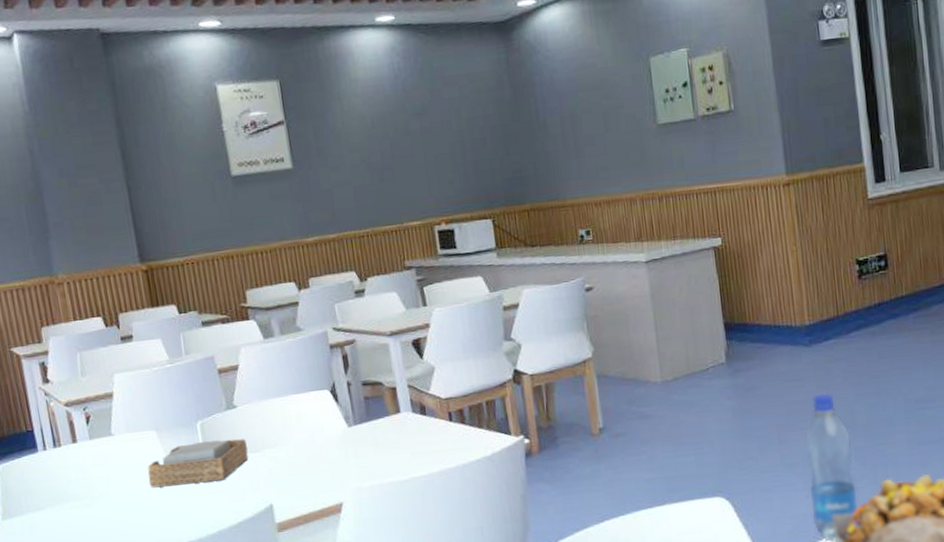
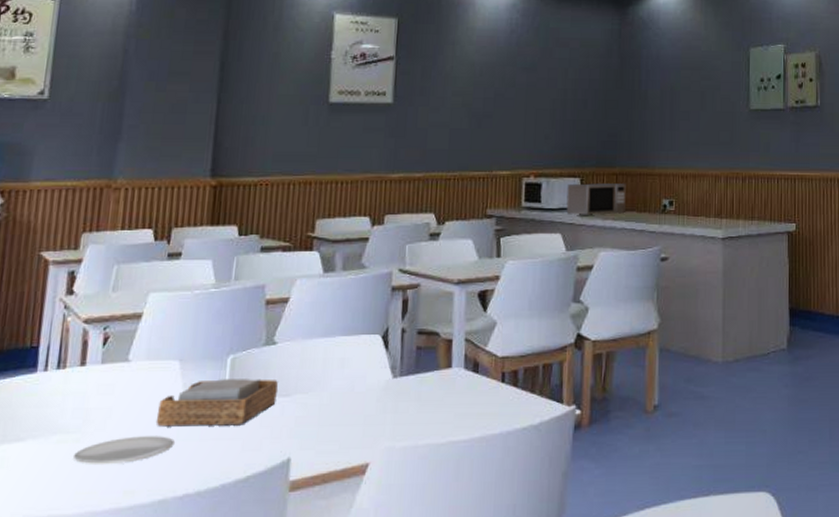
plate: none [88,495,171,525] -> present [72,436,176,466]
microwave: none [480,219,543,257] -> present [566,183,626,216]

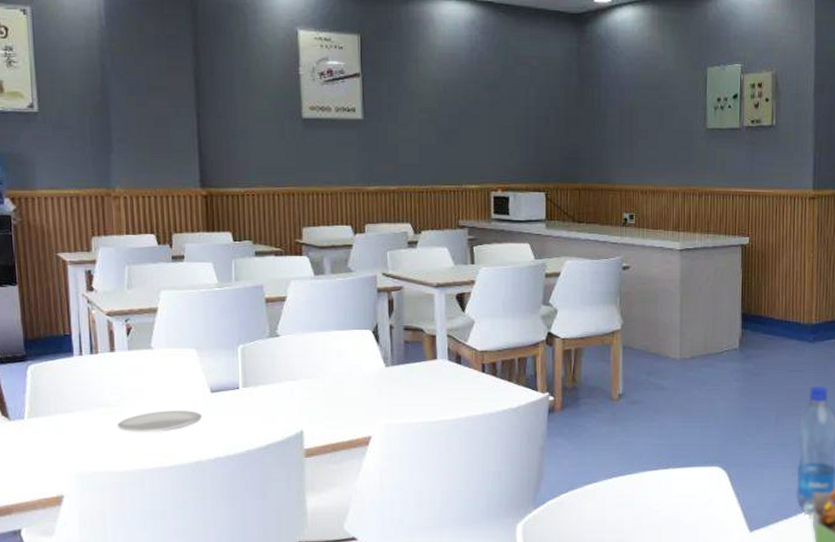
napkin holder: present [156,379,279,427] -> none [183,365,286,403]
microwave: present [566,183,626,216] -> none [533,197,589,228]

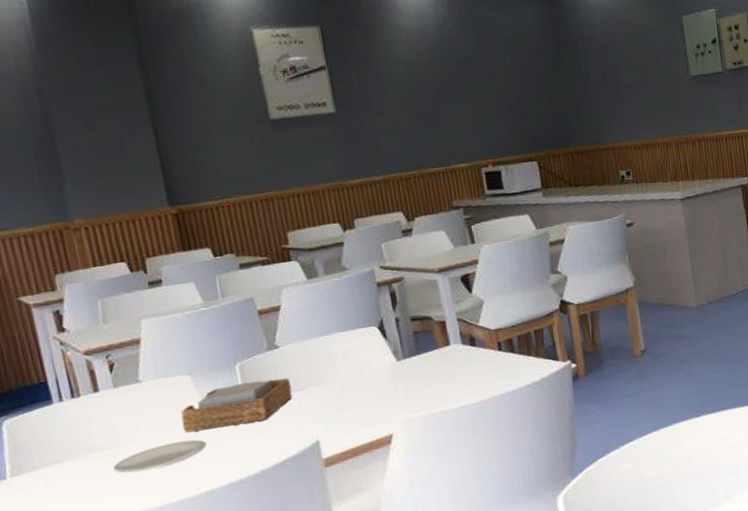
napkin holder: none [183,365,286,403] -> present [181,378,293,433]

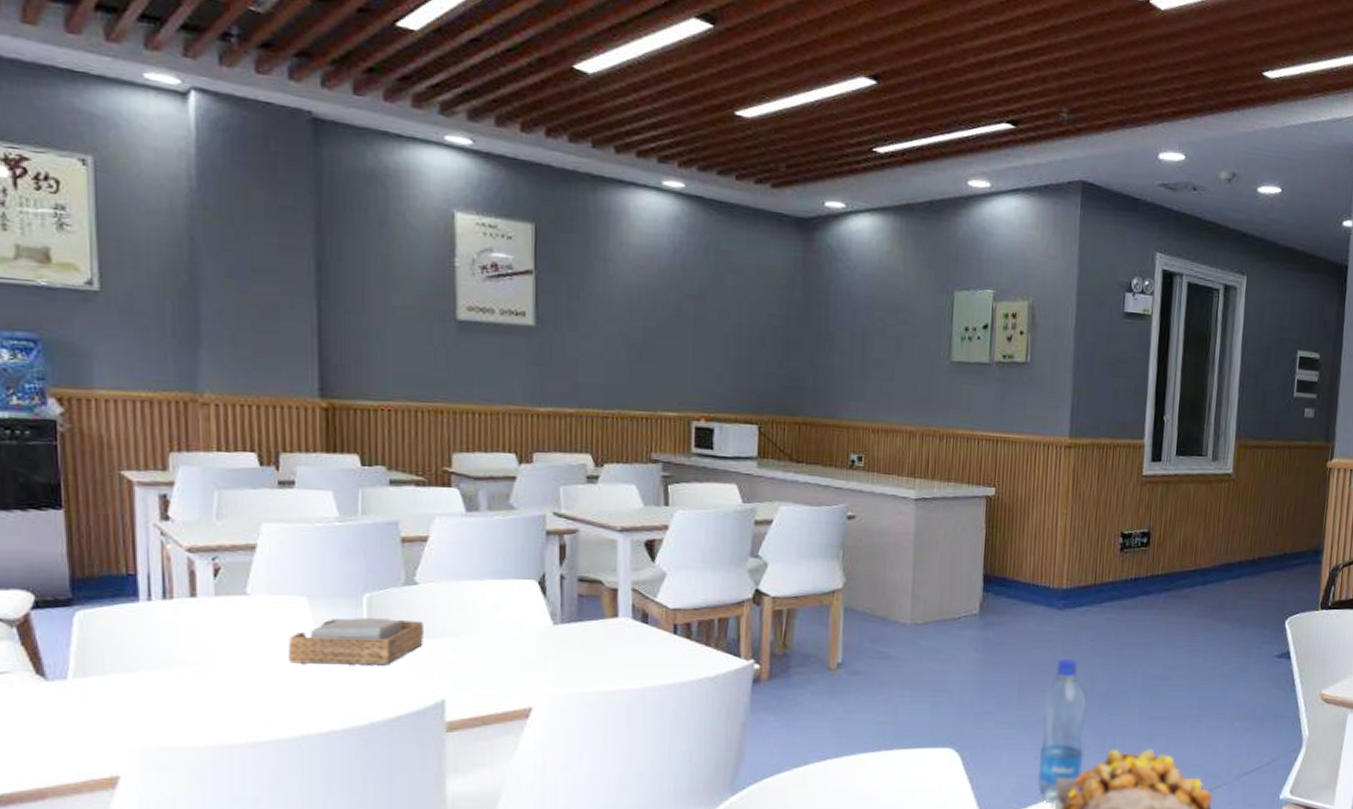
plate: present [112,439,207,474] -> none [196,672,313,700]

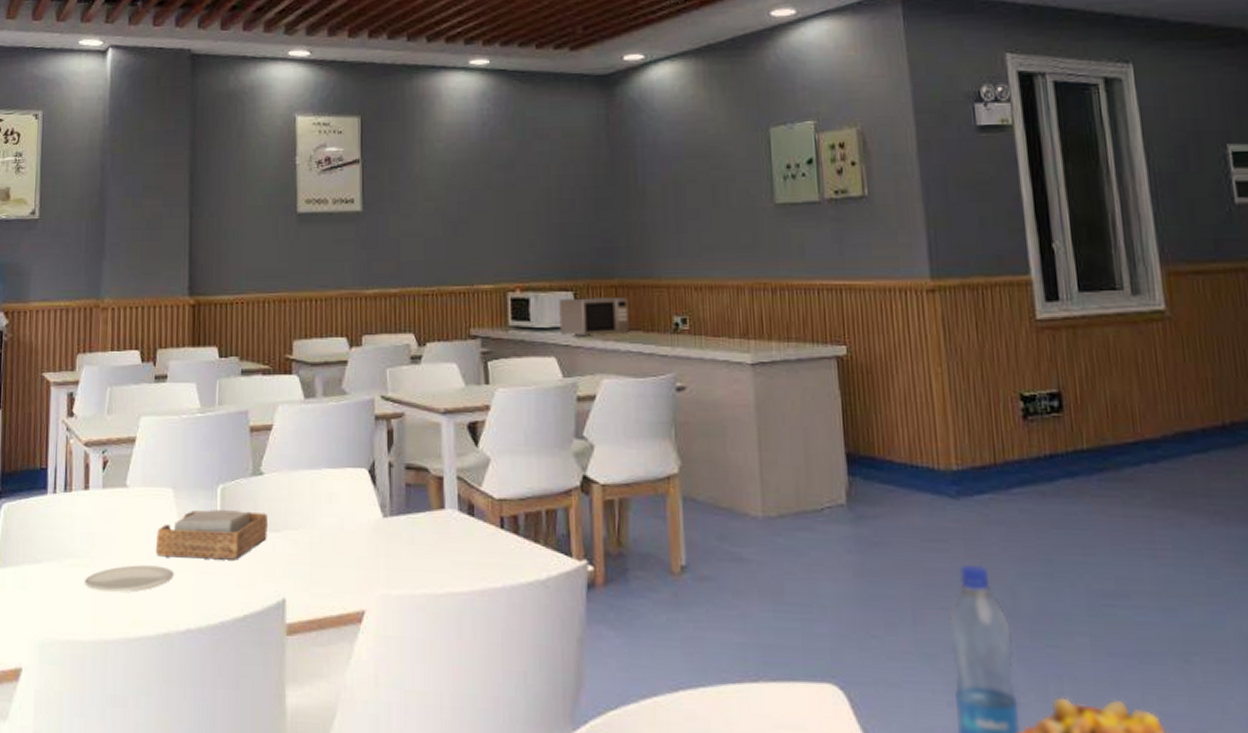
plate: none [196,672,313,700] -> present [83,565,175,593]
microwave: none [742,431,810,467] -> present [559,298,629,337]

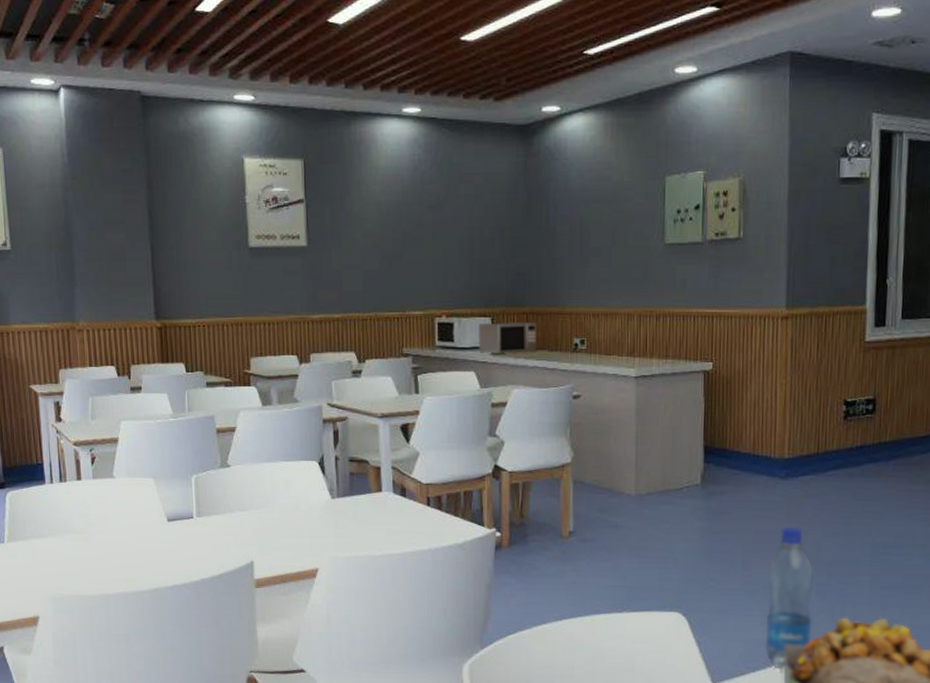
plate: present [83,565,175,593] -> none [84,538,161,560]
napkin holder: present [155,510,269,560] -> none [142,495,237,533]

